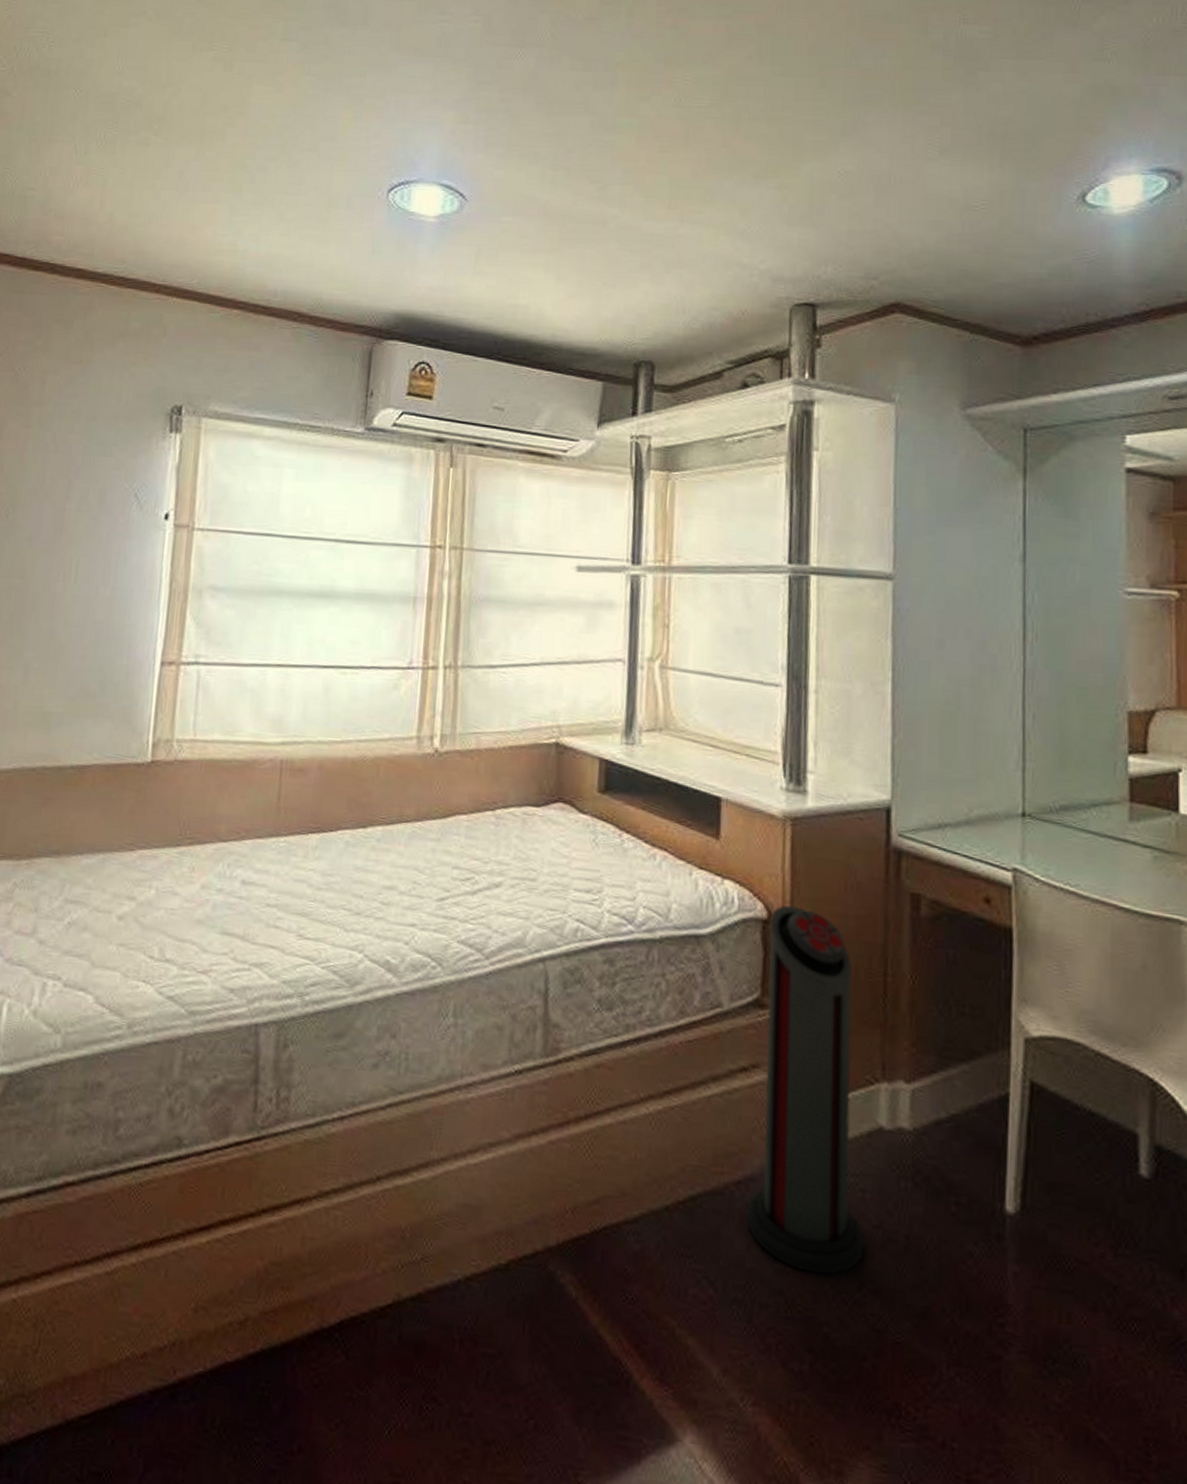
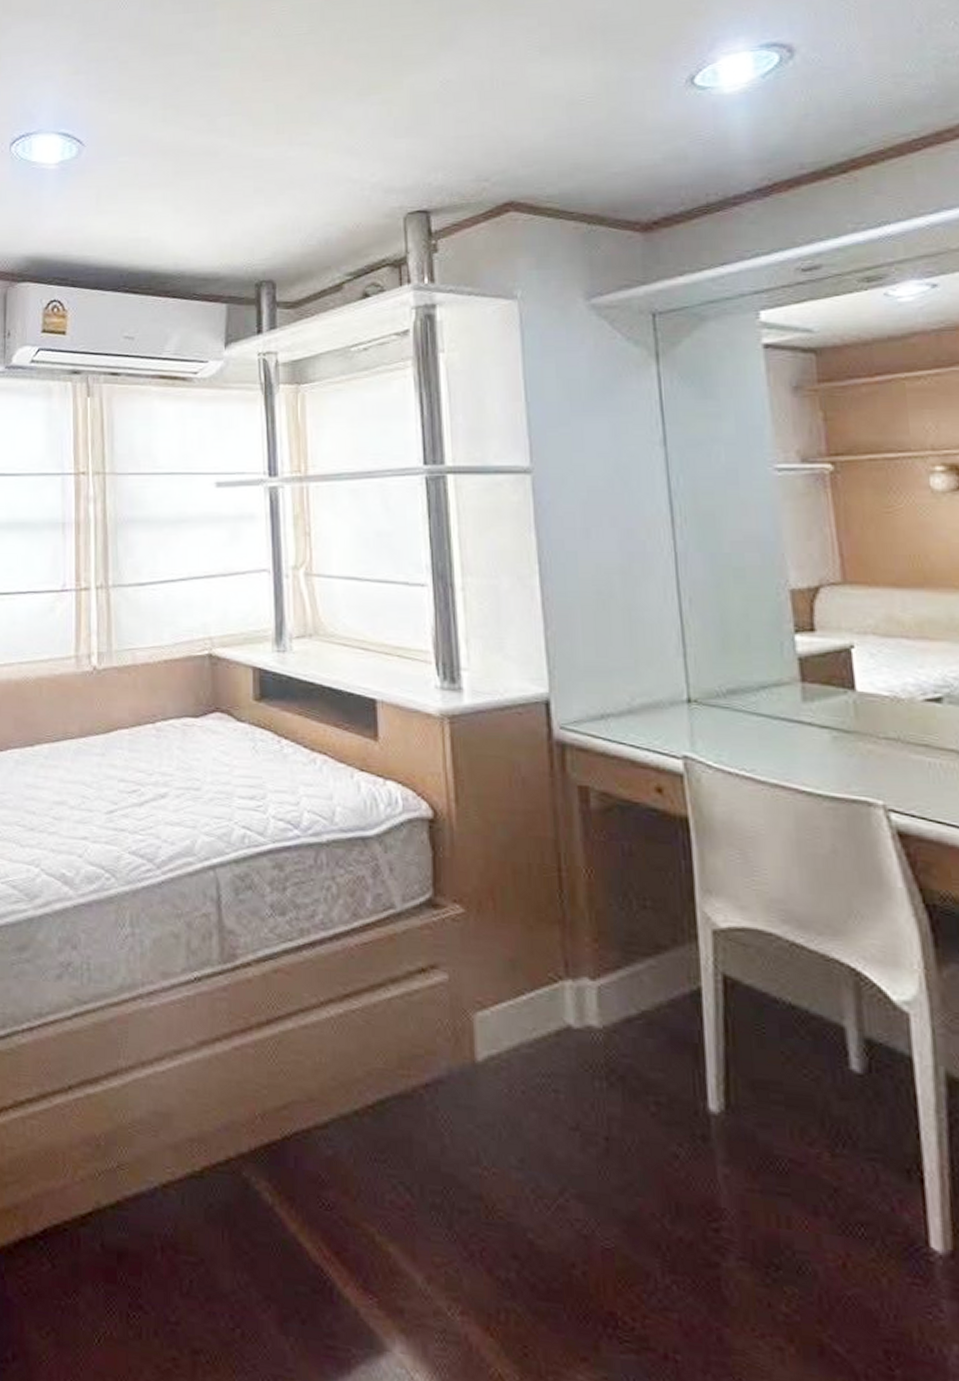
air purifier: present [747,905,865,1275] -> none [436,803,563,1179]

